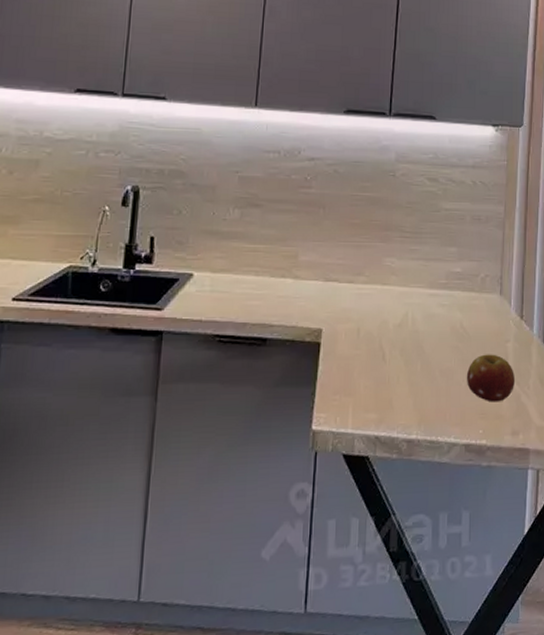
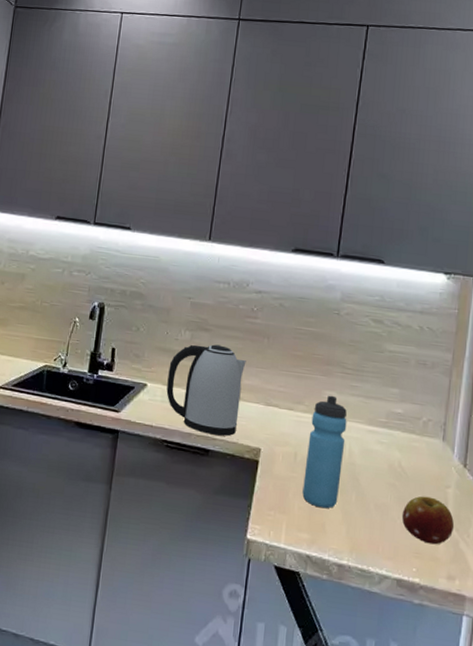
kettle: none [216,221,302,321] -> present [166,344,246,436]
water bottle: none [367,262,408,383] -> present [302,395,347,509]

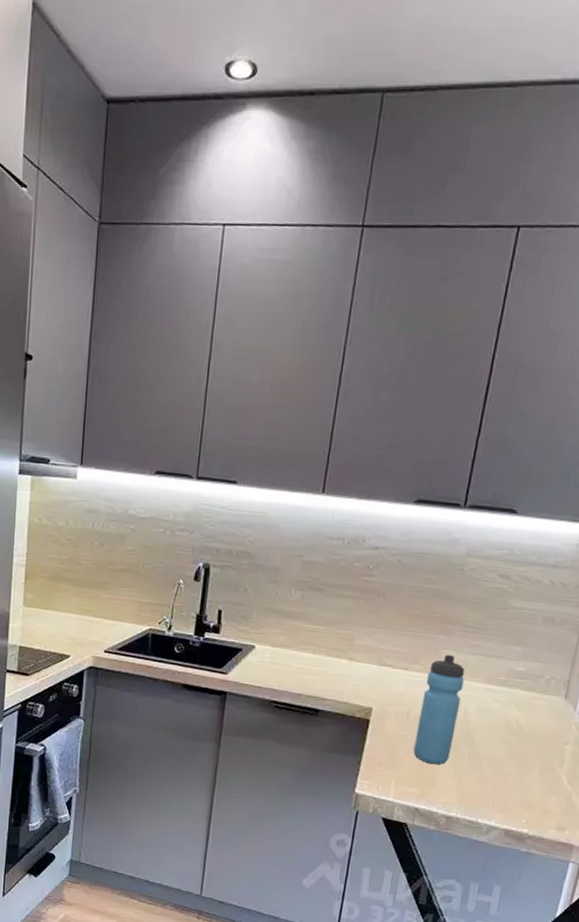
kettle: present [166,344,246,436] -> none [275,604,360,697]
fruit: present [401,496,455,545] -> none [515,752,569,798]

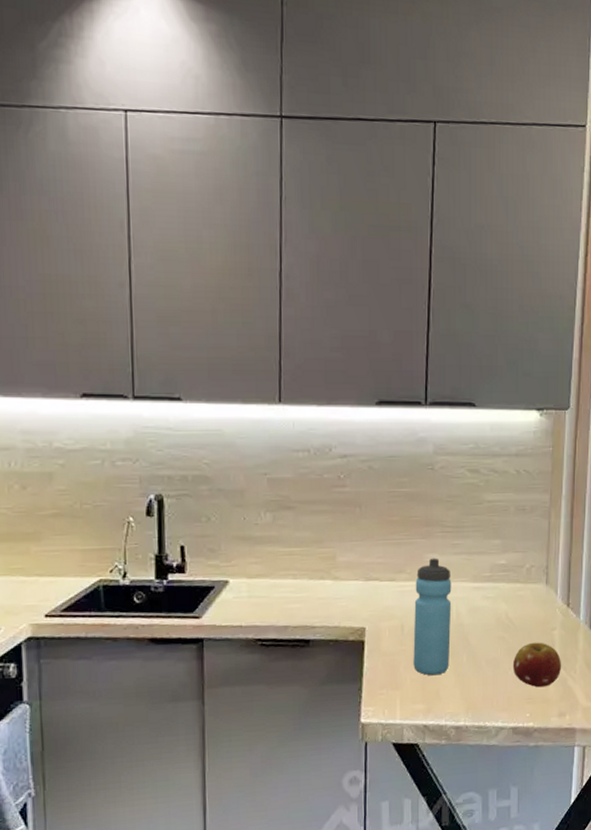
fruit: none [515,752,569,798] -> present [512,642,562,688]

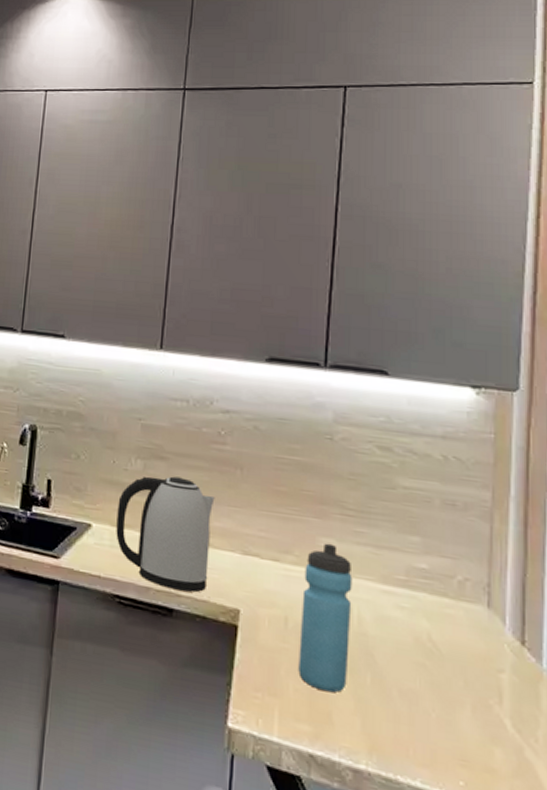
kettle: none [252,523,339,623] -> present [116,476,215,593]
fruit: present [512,642,562,688] -> none [437,681,515,751]

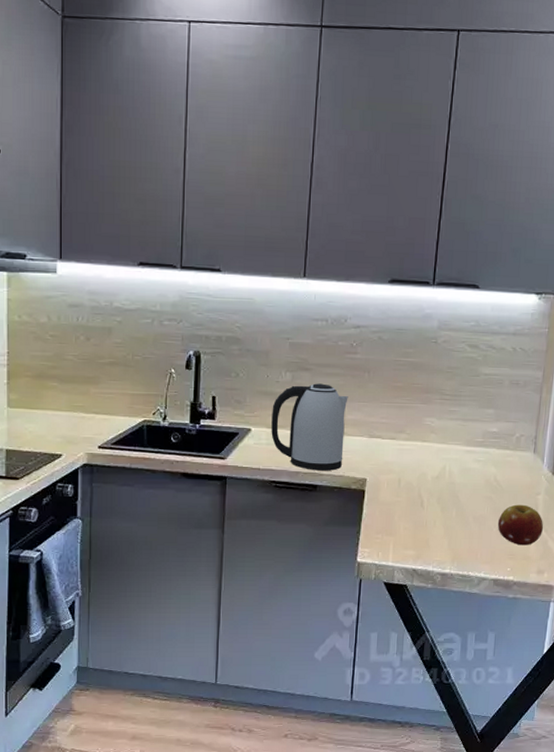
water bottle: present [298,543,353,693] -> none [407,421,447,526]
fruit: none [437,681,515,751] -> present [497,504,544,546]

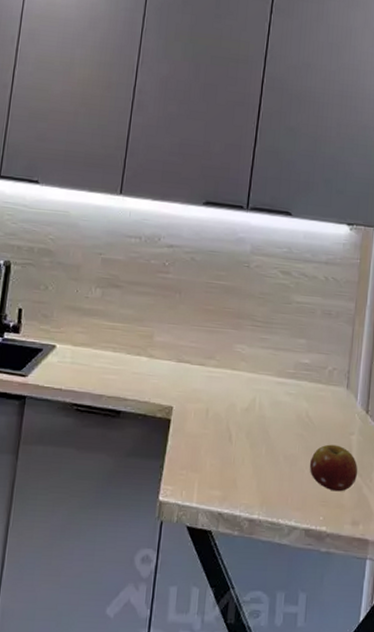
kettle: present [271,383,348,471] -> none [76,301,158,396]

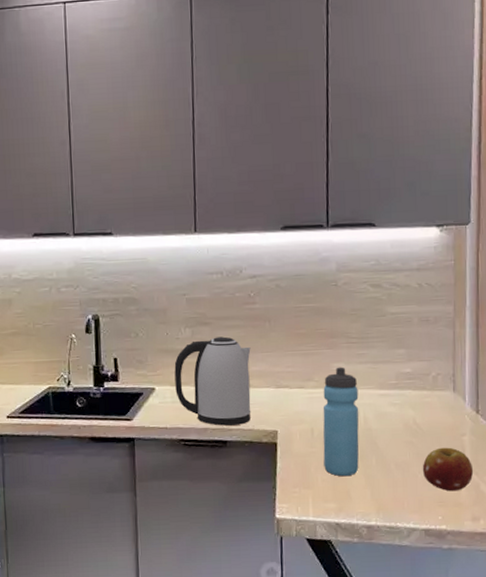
kettle: none [76,301,158,396] -> present [174,336,251,426]
water bottle: none [214,348,257,464] -> present [323,367,359,477]

